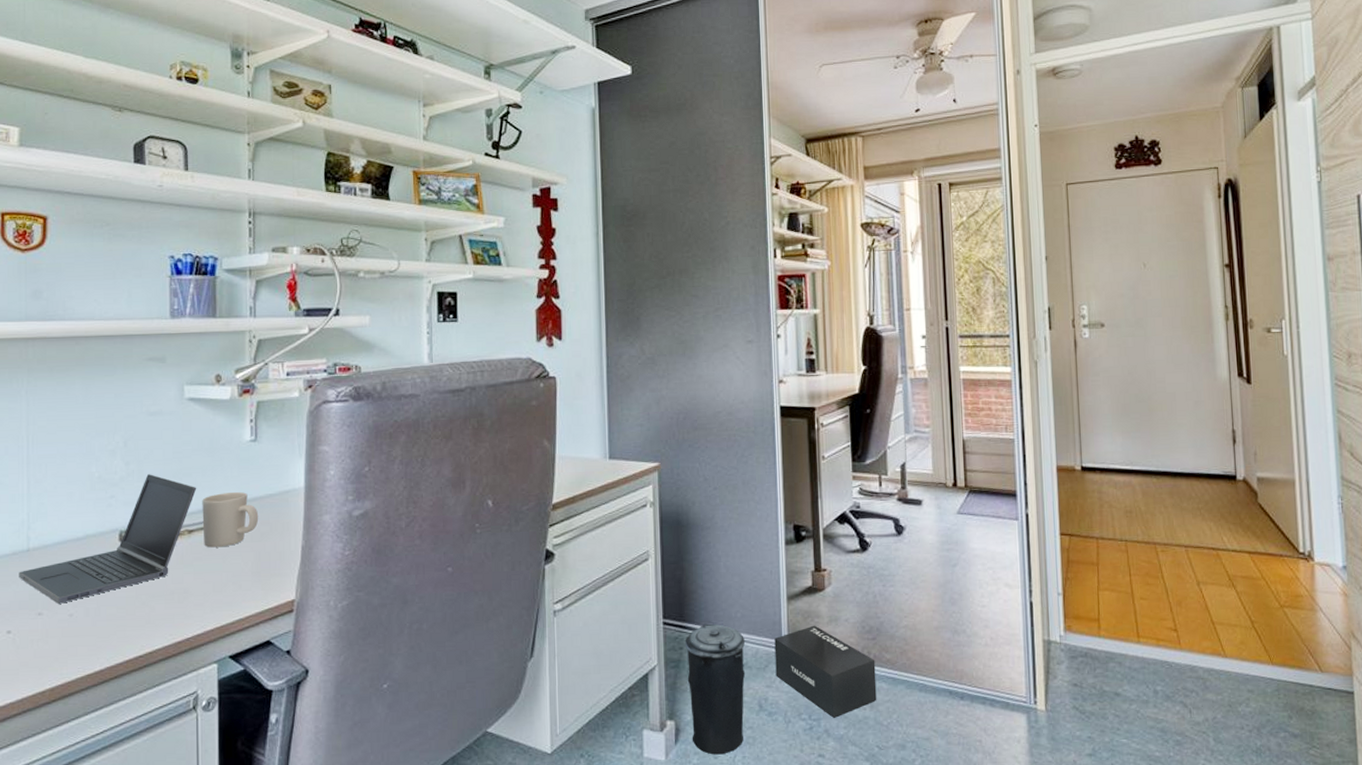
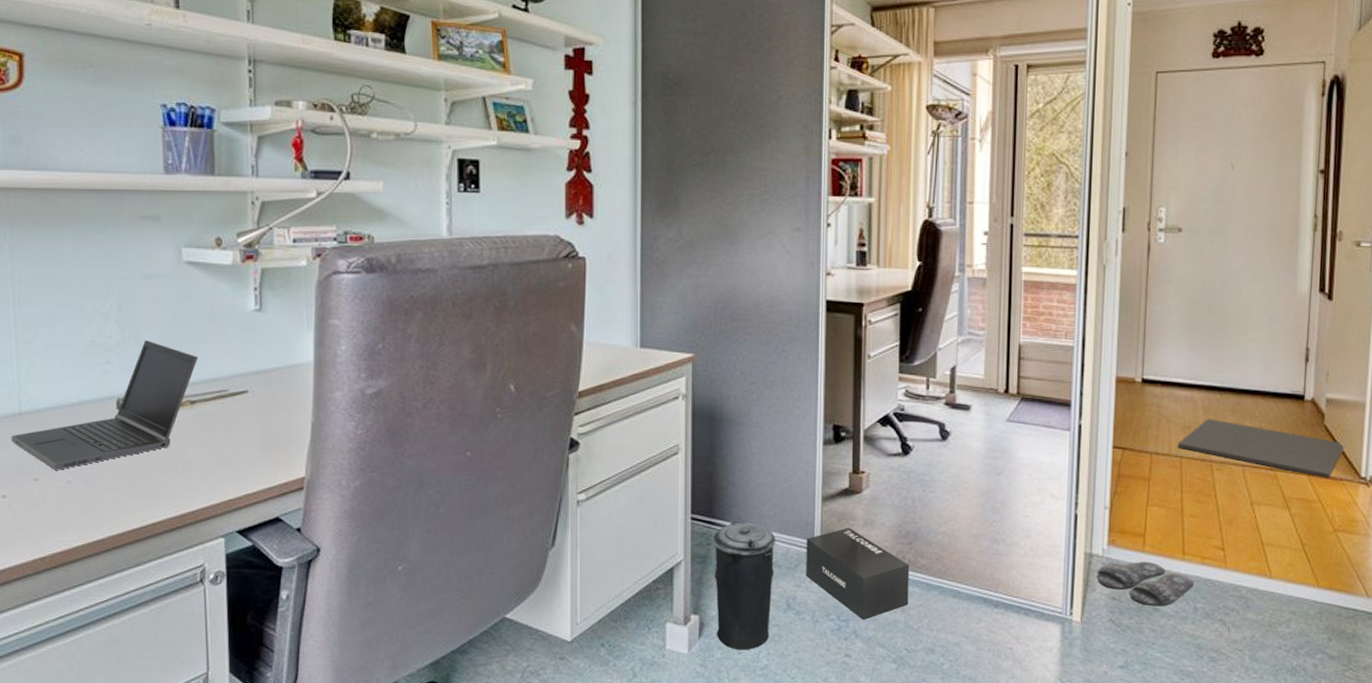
mug: present [202,491,259,548] -> none [204,363,266,420]
slippers: none [1057,646,1151,691] -> present [1097,561,1194,607]
doormat: none [1121,502,1281,556] -> present [1177,419,1345,479]

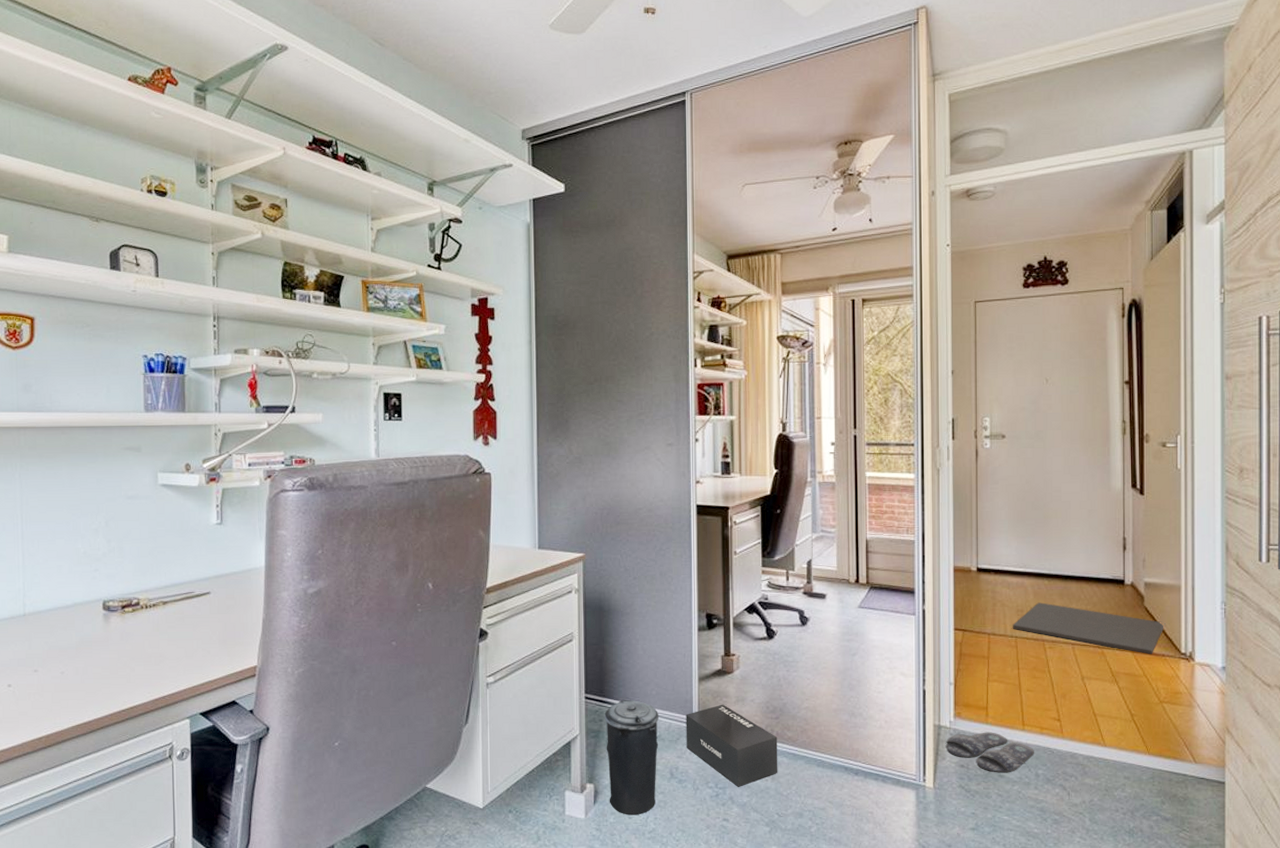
laptop computer: present [11,340,199,470] -> none [17,551,170,662]

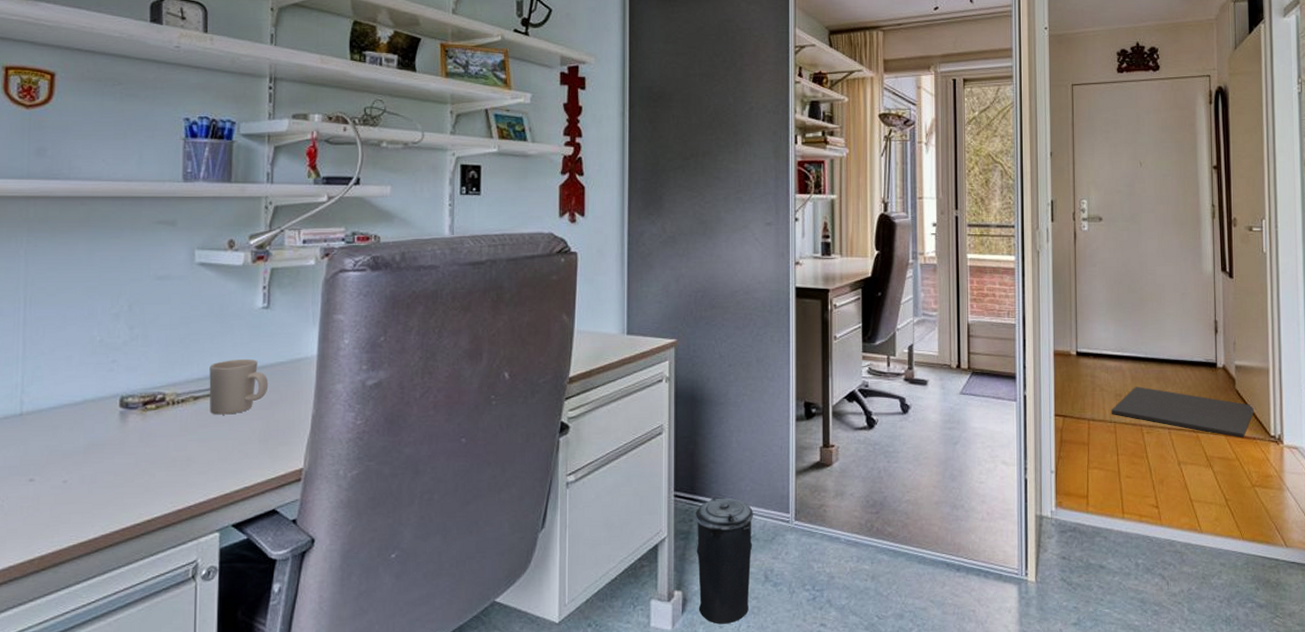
mug: none [175,568,225,618] -> present [209,358,269,415]
box: present [686,704,778,787] -> none [782,499,878,589]
slippers: present [946,732,1034,773] -> none [1048,521,1134,564]

